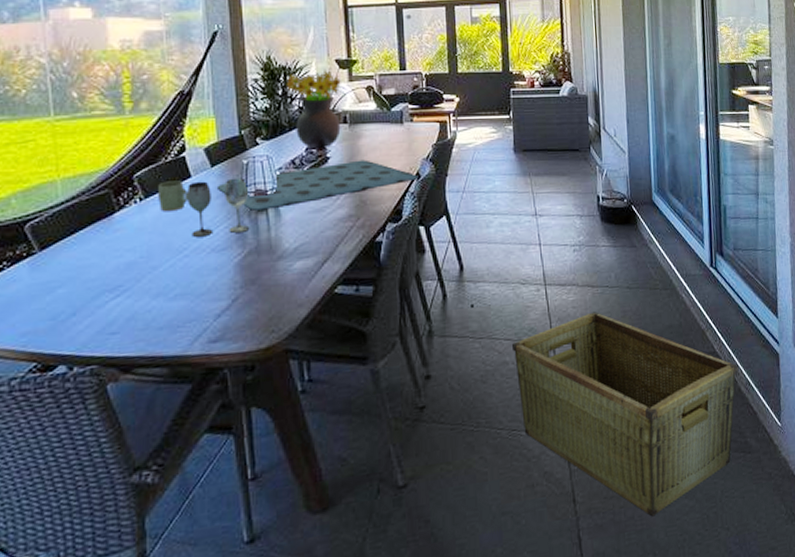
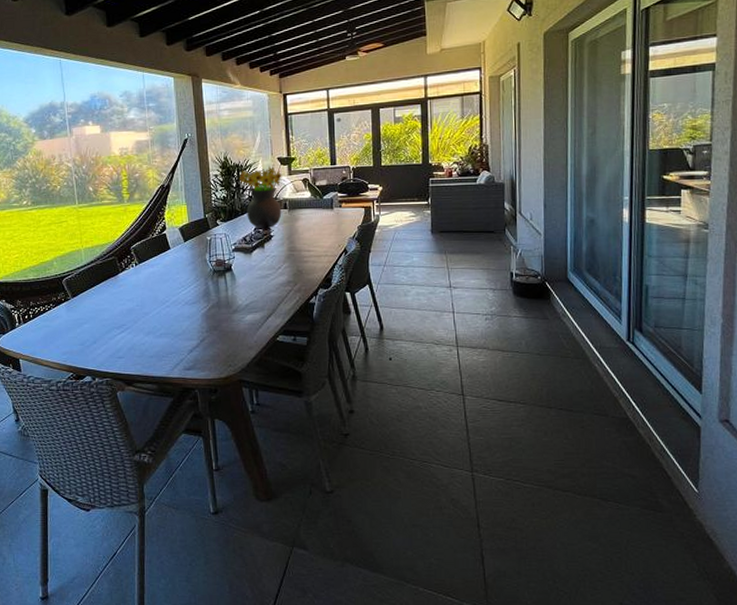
mug: present [158,180,188,211] -> none [148,251,168,273]
wineglass: present [186,178,250,237] -> none [167,250,213,293]
placemat: present [216,160,419,211] -> none [188,238,346,275]
hamper: present [511,312,739,517] -> none [424,372,653,551]

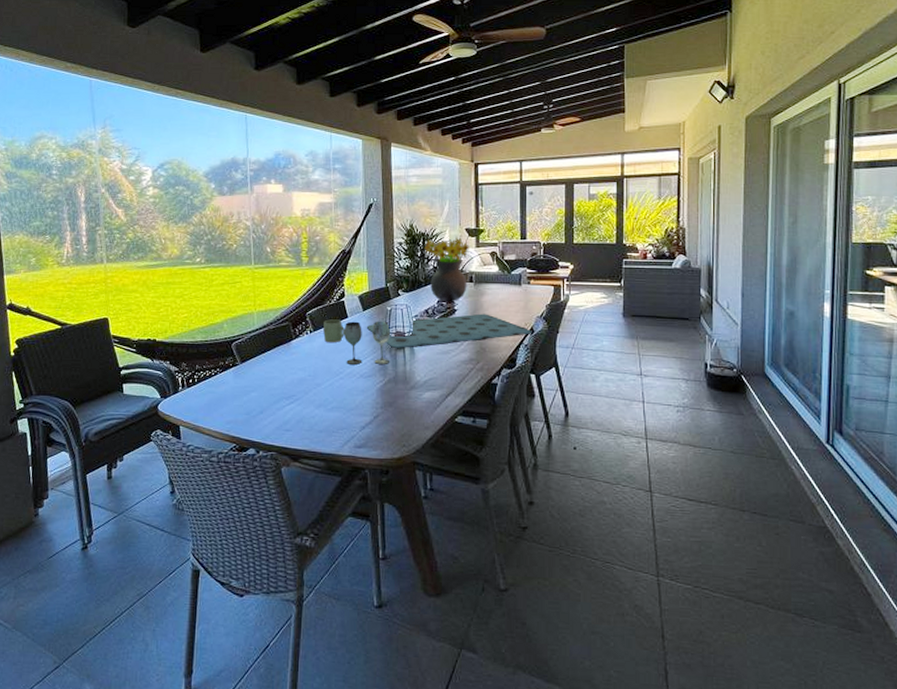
mug: none [148,251,168,273] -> present [323,319,345,342]
wineglass: none [167,250,213,293] -> present [343,321,390,365]
placemat: none [188,238,346,275] -> present [366,313,532,348]

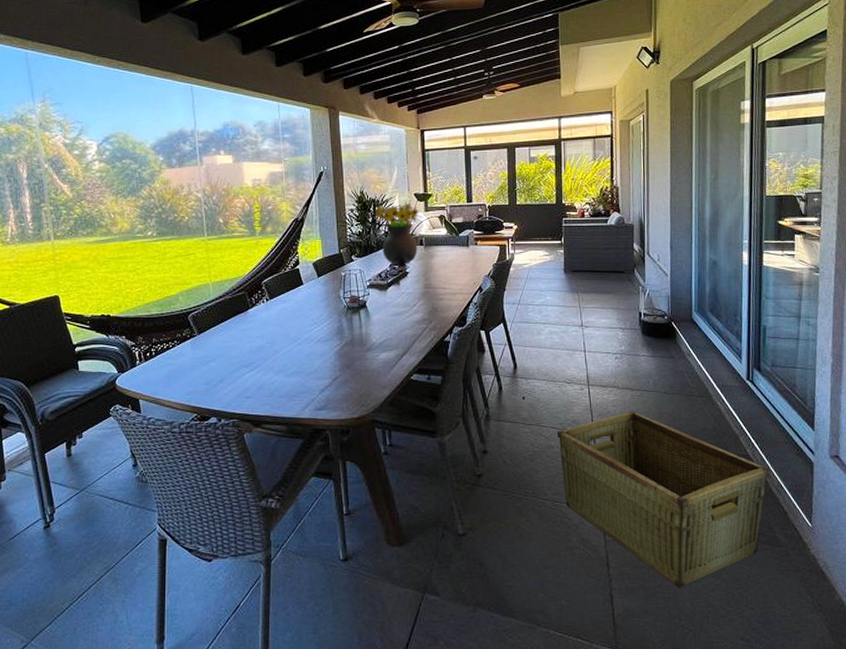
mug: present [323,319,345,342] -> none [280,287,301,309]
wineglass: present [343,321,390,365] -> none [299,286,347,330]
placemat: present [366,313,532,348] -> none [322,275,481,312]
hamper: none [610,470,853,669] -> present [556,411,771,588]

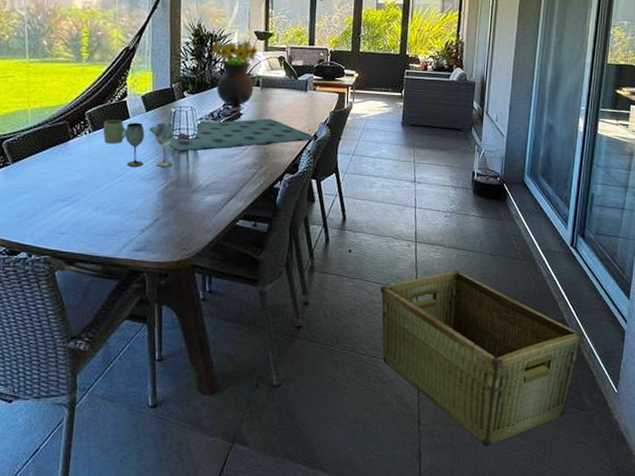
mug: none [280,287,301,309] -> present [103,119,126,144]
wineglass: none [299,286,347,330] -> present [125,122,174,167]
placemat: none [322,275,481,312] -> present [149,118,316,151]

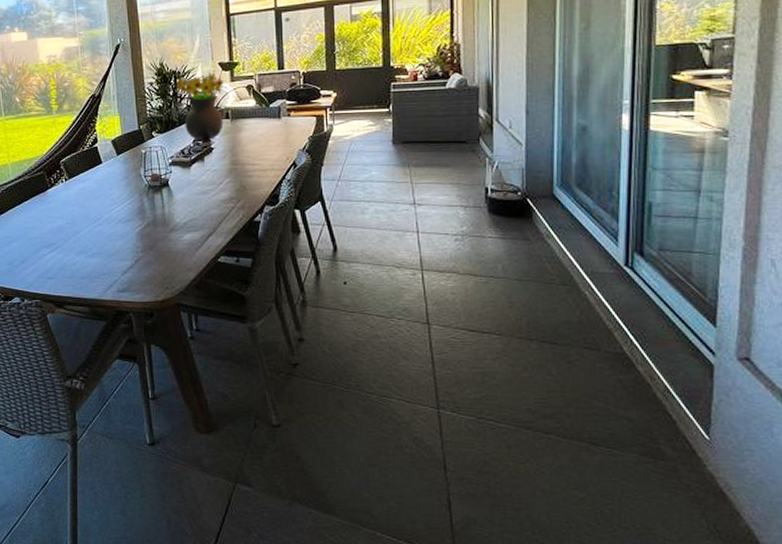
mug: present [103,119,126,144] -> none [78,166,100,189]
wineglass: present [125,122,174,167] -> none [99,164,148,210]
placemat: present [149,118,316,151] -> none [121,150,295,191]
hamper: present [380,270,585,447] -> none [384,300,655,499]

